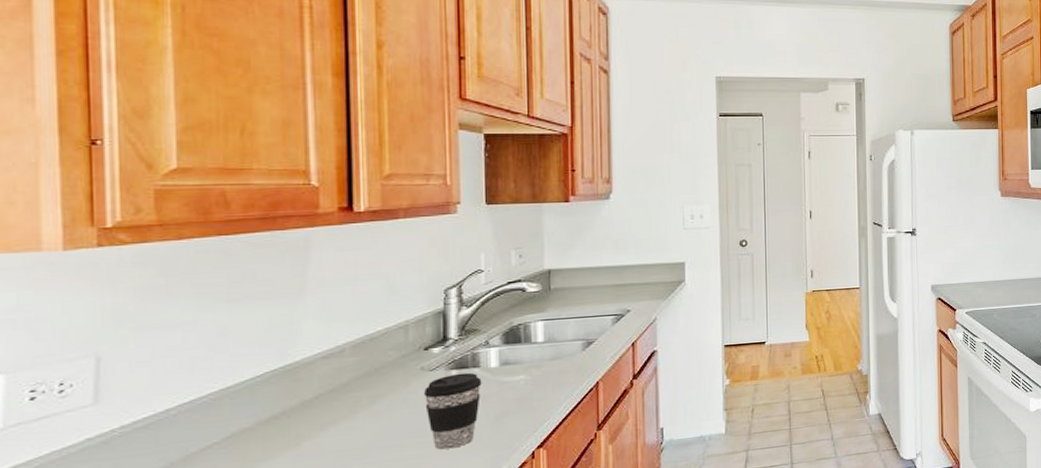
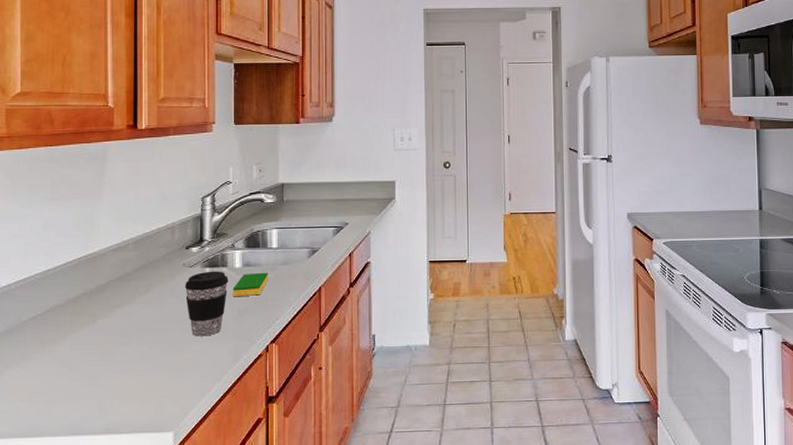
dish sponge: none [487,370,534,401] -> present [232,272,269,297]

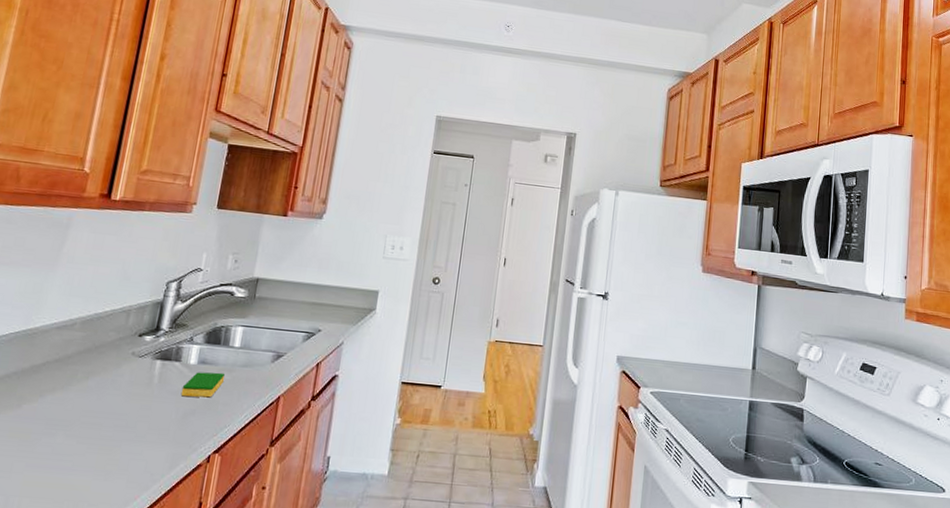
coffee cup: present [184,271,229,337] -> none [127,364,180,437]

